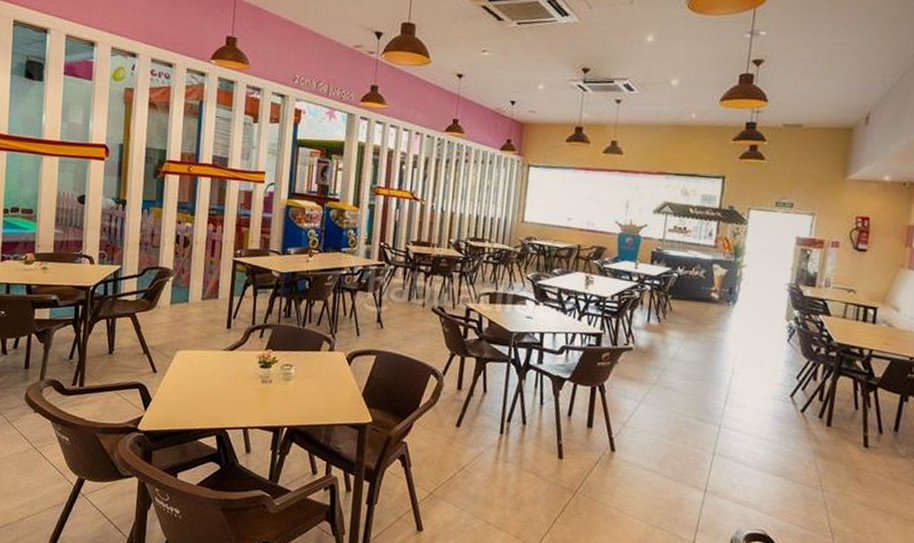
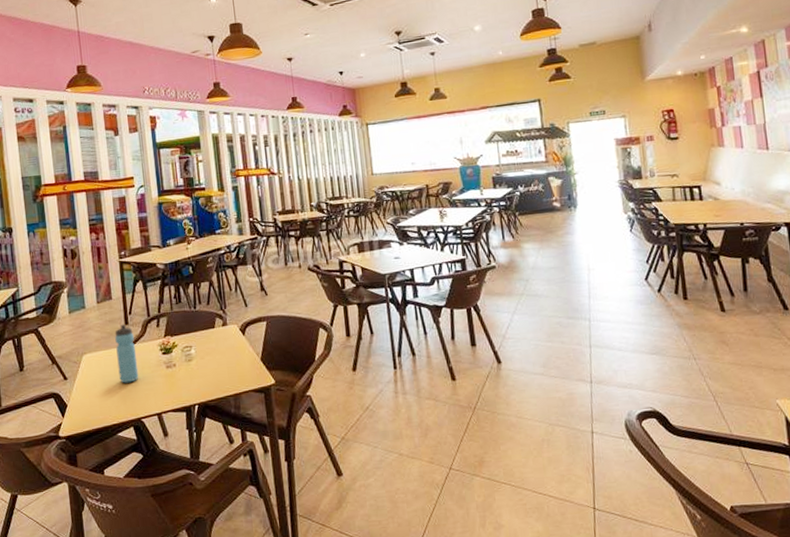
water bottle: none [210,327,234,390] -> present [114,324,139,383]

